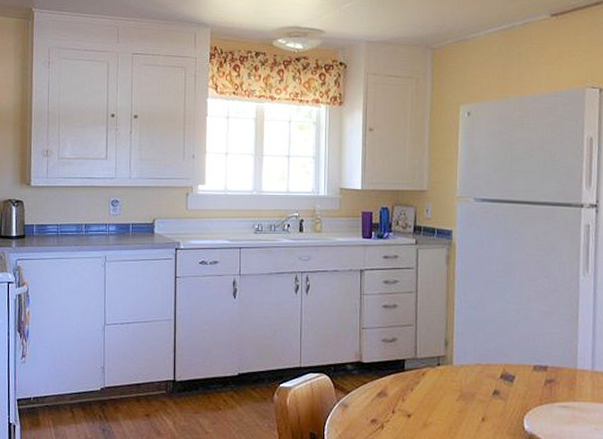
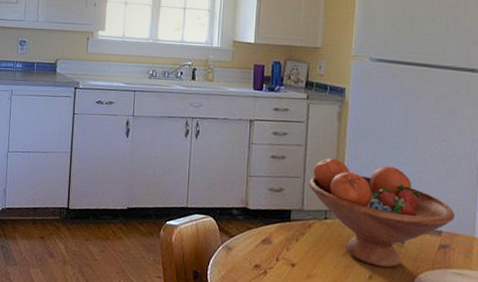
fruit bowl: none [421,303,558,408] -> present [309,158,455,269]

